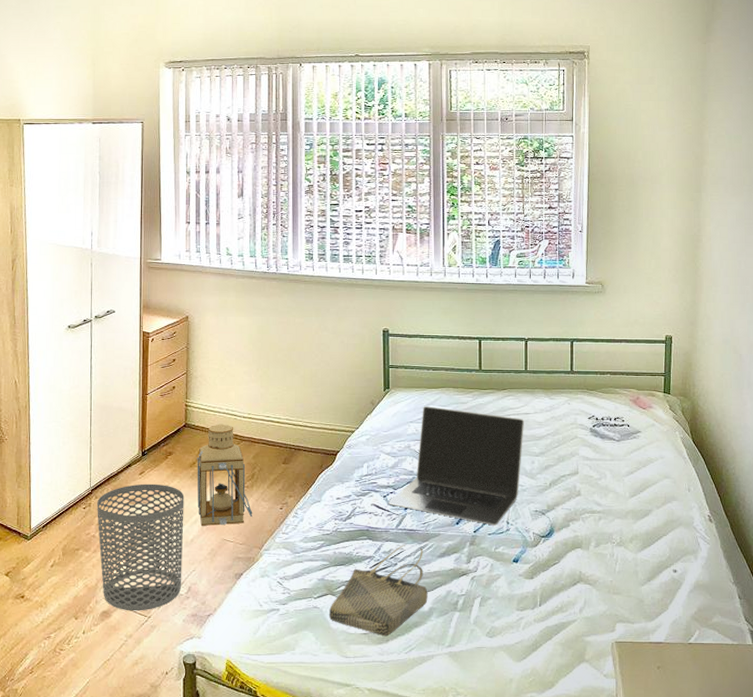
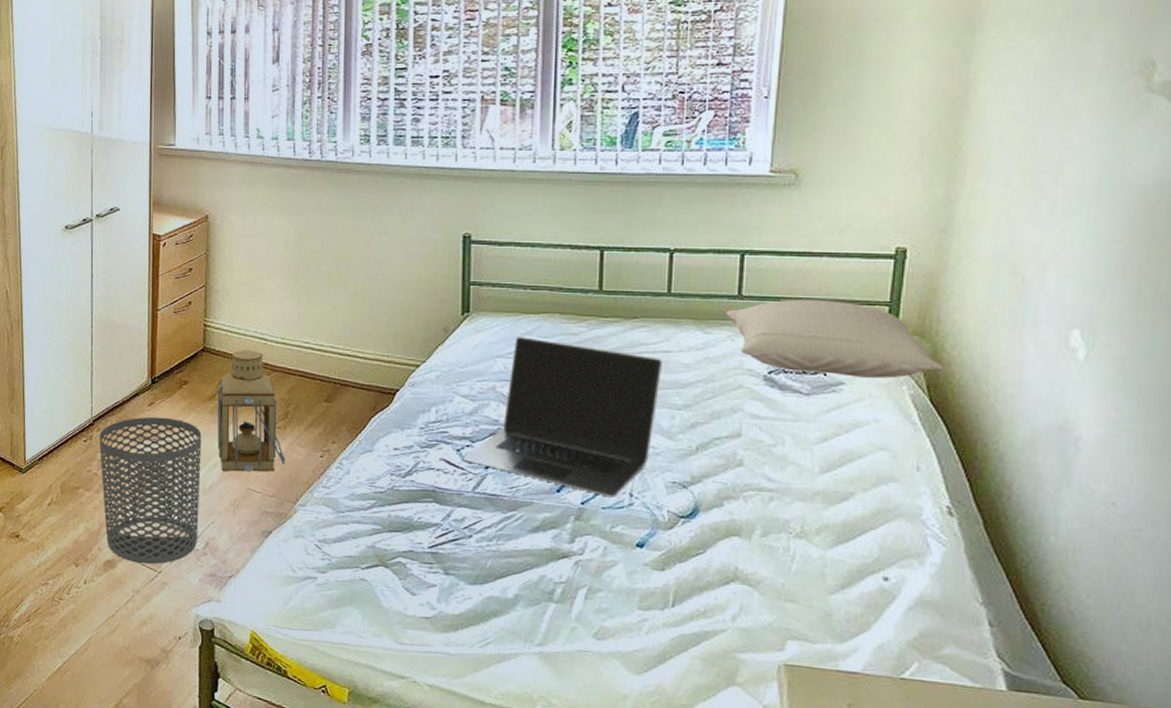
tote bag: present [329,544,428,637] -> none [381,512,513,624]
pillow: none [563,373,700,427] -> present [725,299,944,379]

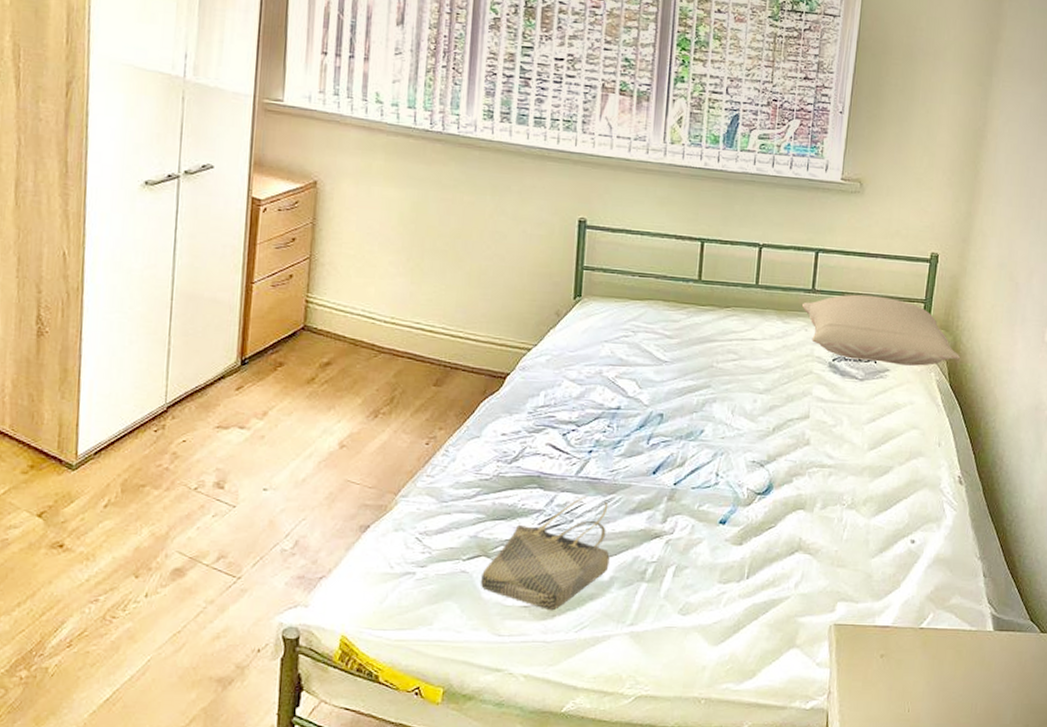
waste bin: present [99,416,202,565] -> none [173,402,297,570]
lantern: present [217,349,286,472] -> none [314,328,389,462]
tote bag: none [381,512,513,624] -> present [481,496,610,611]
laptop: present [463,337,662,498] -> none [568,322,749,478]

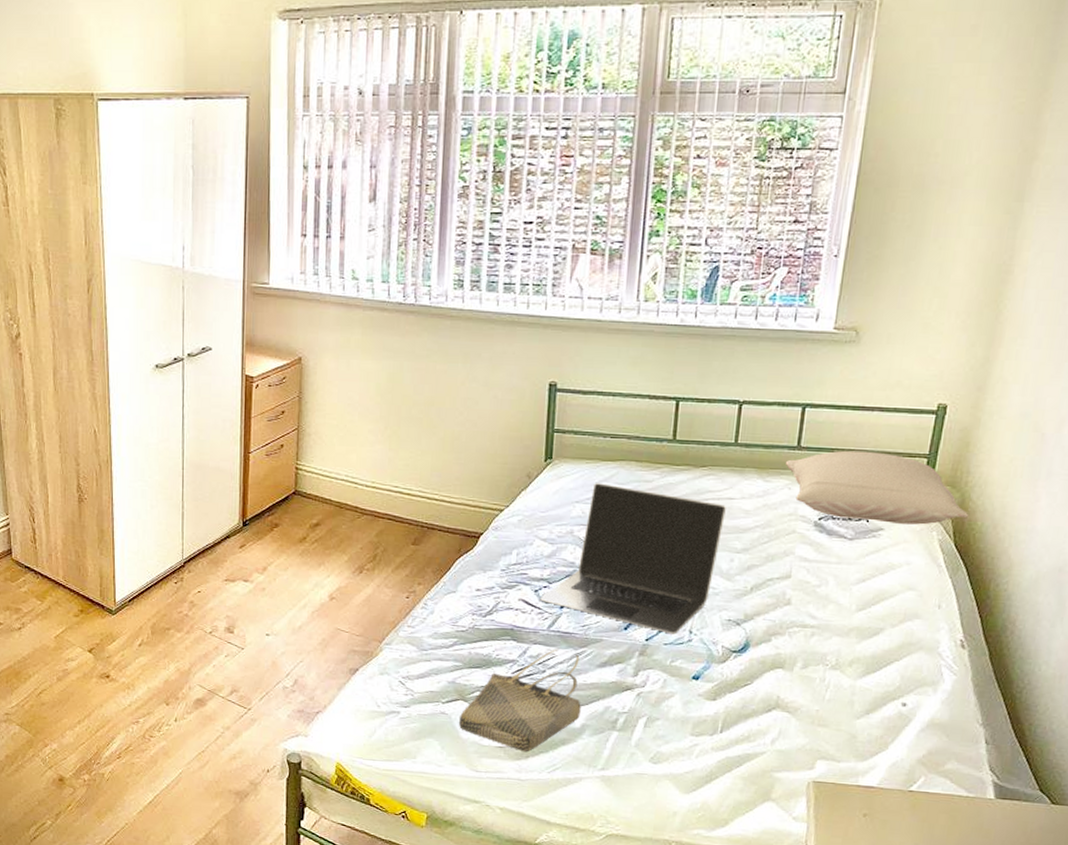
laptop: none [568,322,749,478] -> present [540,483,726,635]

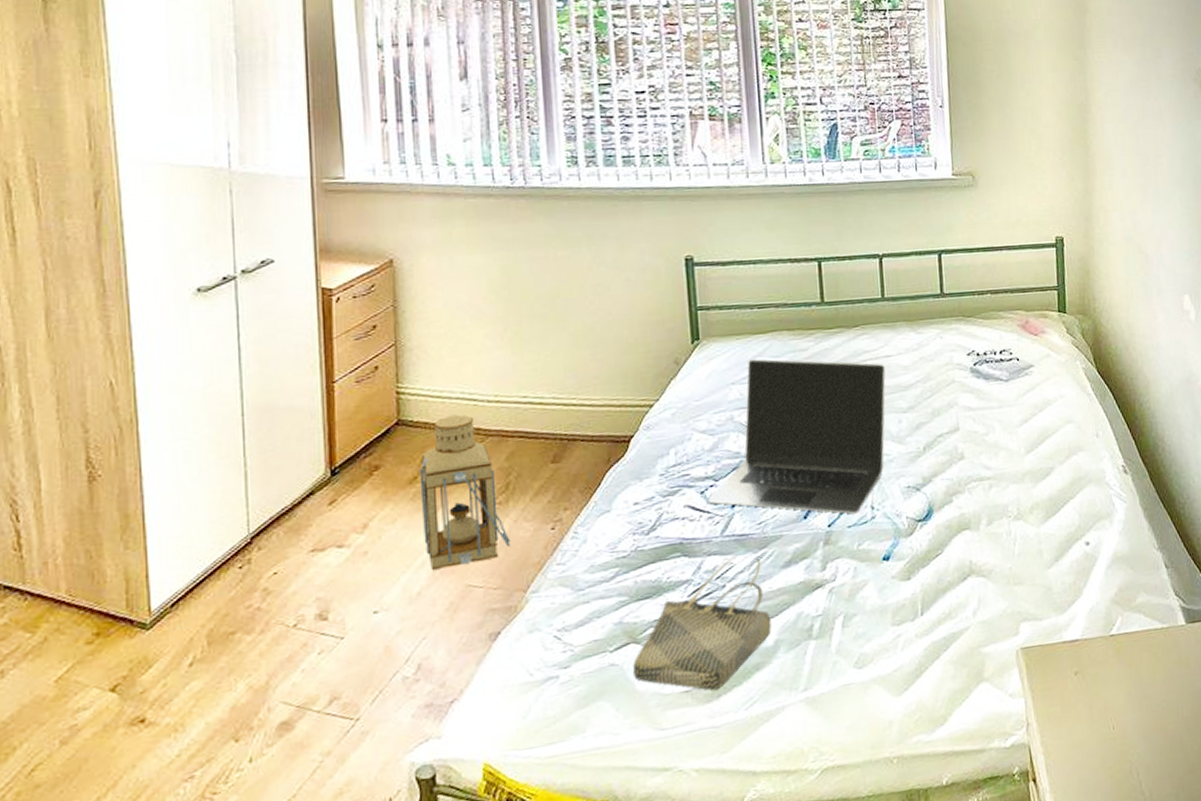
lantern: none [307,492,373,613] -> present [419,414,511,570]
pillow: present [785,450,969,525] -> none [932,289,1104,360]

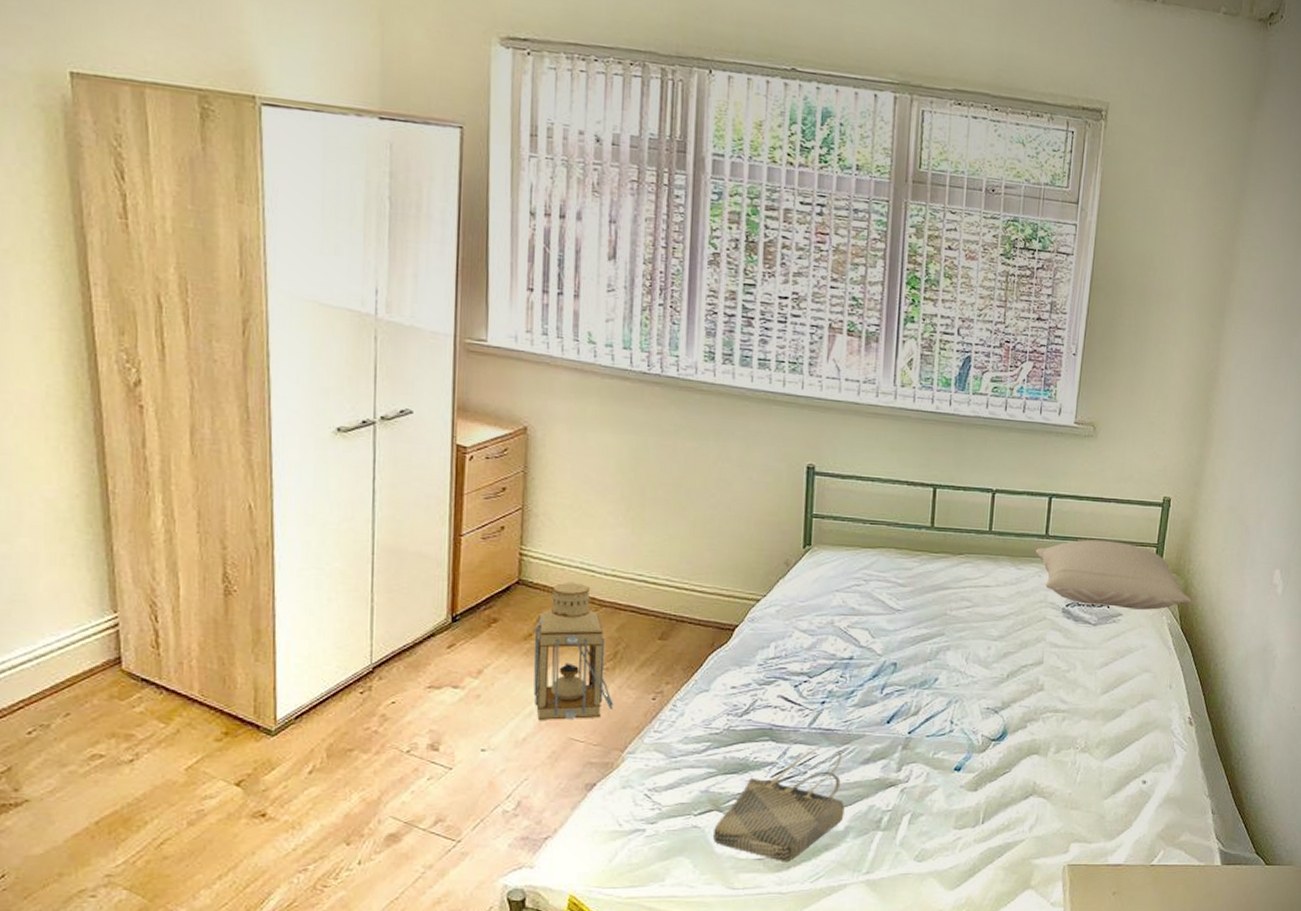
laptop: present [708,359,886,515] -> none [801,571,982,726]
pillow: none [932,289,1104,360] -> present [1035,539,1192,610]

